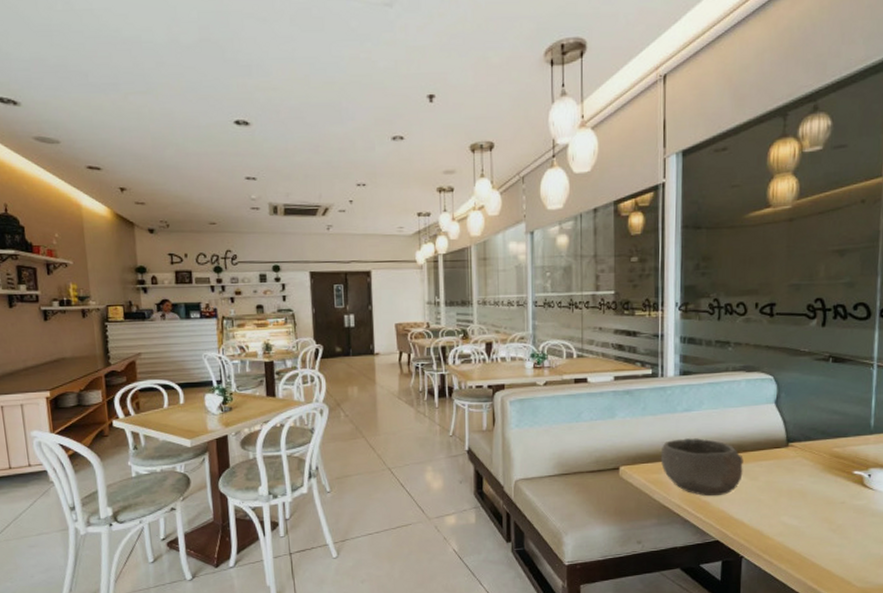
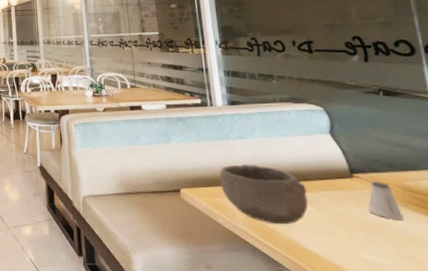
saltshaker: none [796,449,827,485] -> present [367,181,405,220]

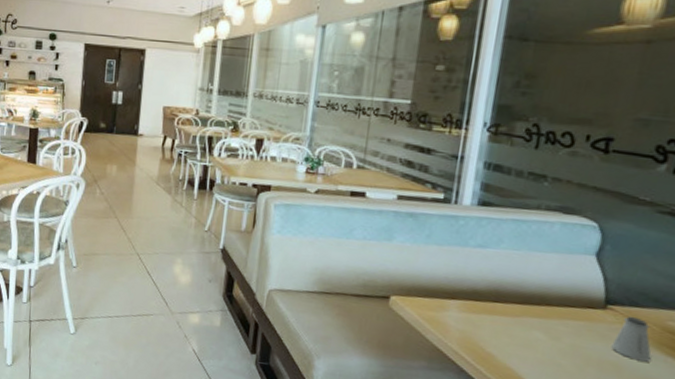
bowl: present [219,164,308,225] -> none [440,276,546,351]

